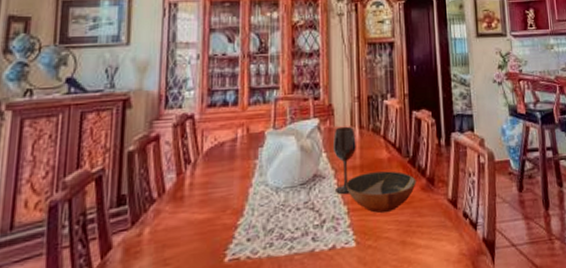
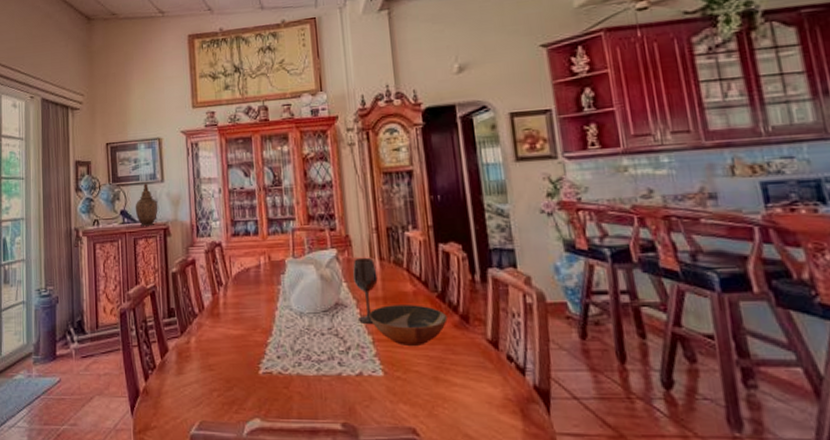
ginger jar: none [87,46,119,96] -> present [135,183,158,226]

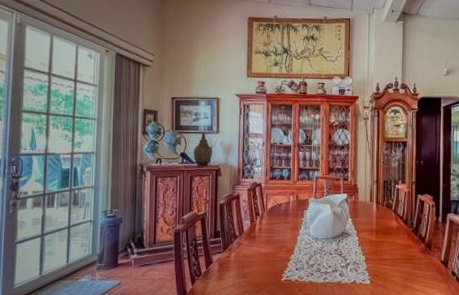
wine glass: present [353,257,378,323] -> none [357,201,374,247]
bowl: present [369,305,448,346] -> none [365,235,417,264]

